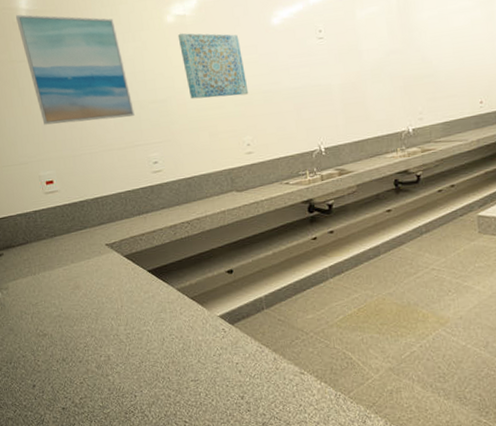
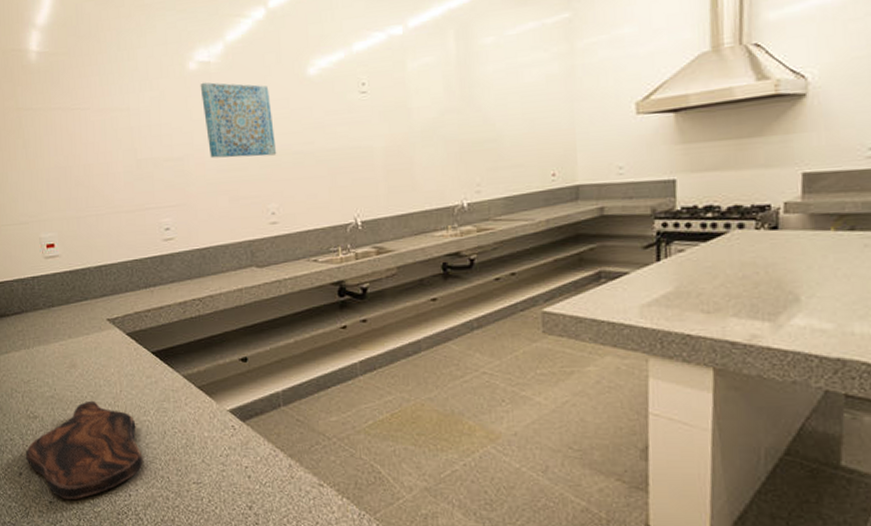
wall art: present [16,14,135,125] -> none [25,57,147,181]
cutting board: none [37,316,146,405] -> present [25,400,143,499]

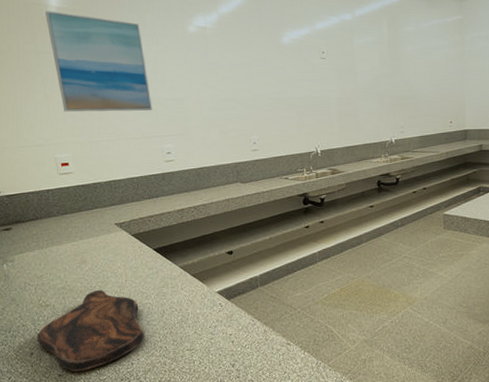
wall art: none [25,57,147,181] -> present [45,10,152,112]
wall art: present [200,82,277,158] -> none [198,42,258,101]

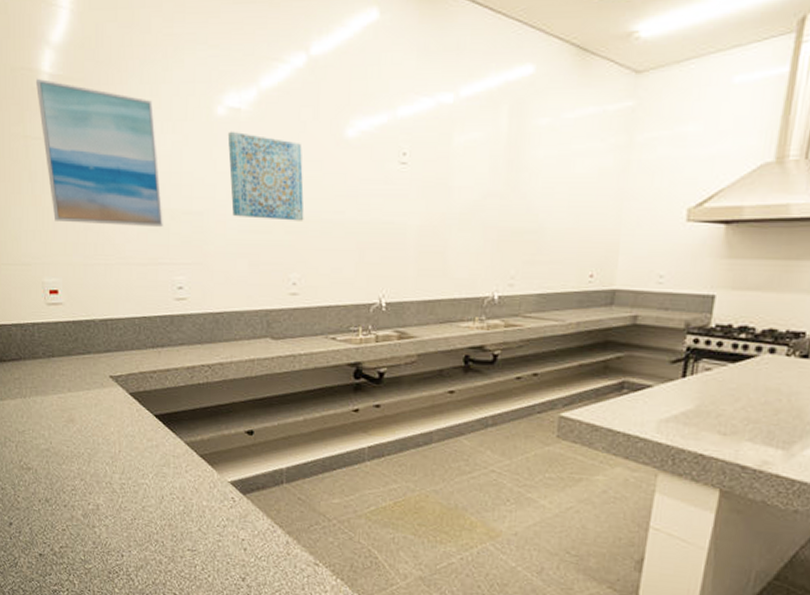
cutting board: present [37,289,144,372] -> none [16,457,138,555]
wall art: none [198,42,258,101] -> present [227,131,304,221]

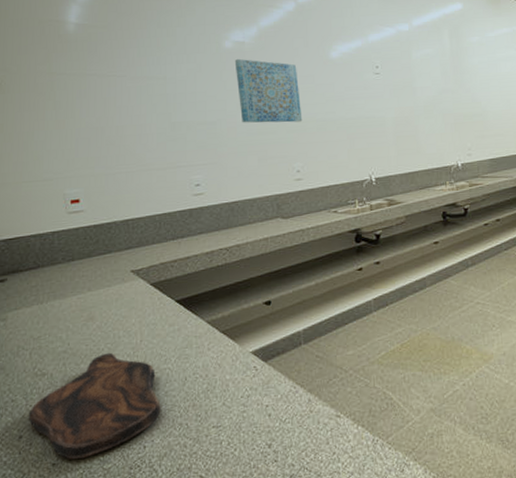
cutting board: none [16,457,138,555] -> present [28,352,161,459]
wall art: present [36,78,163,228] -> none [63,27,180,140]

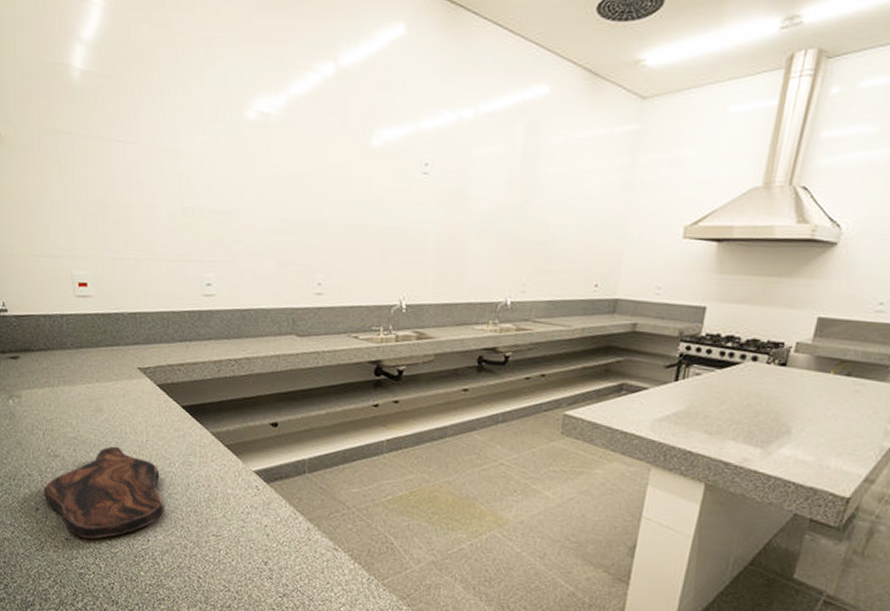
wall art: present [234,58,303,123] -> none [257,134,330,225]

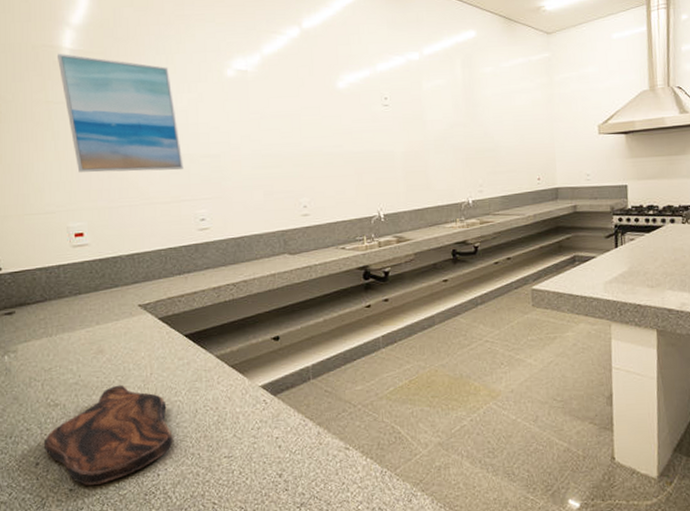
wall art: none [67,73,193,226] -> present [58,53,184,173]

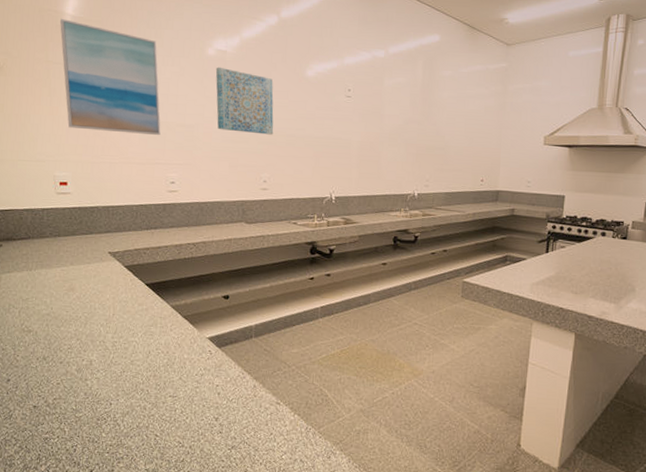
cutting board: present [43,384,173,485] -> none [15,320,127,405]
wall art: none [237,88,309,156] -> present [215,67,274,135]

